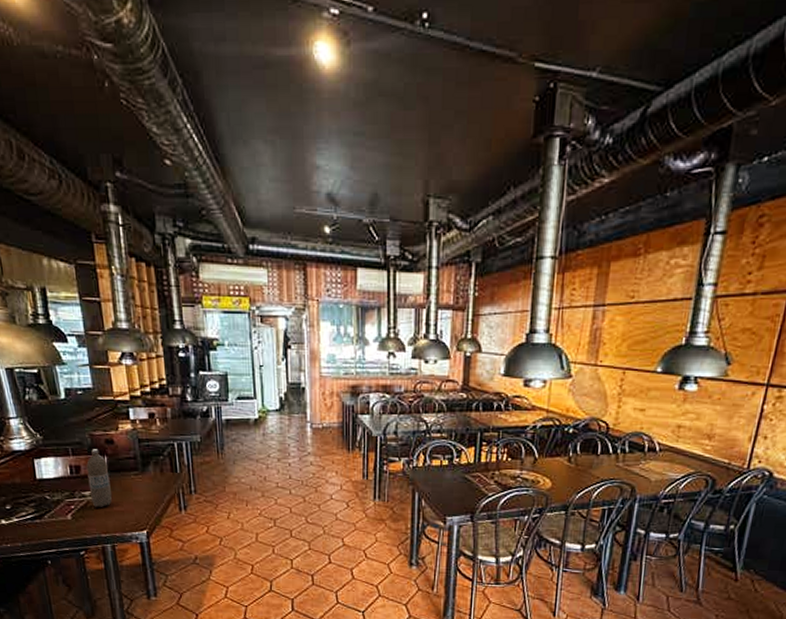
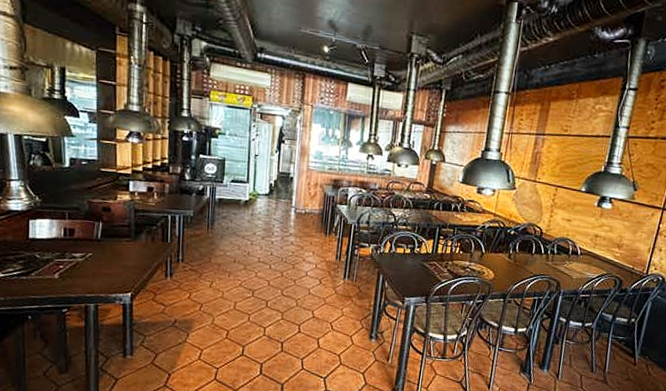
water bottle: present [86,449,112,507] -> none [80,215,102,269]

